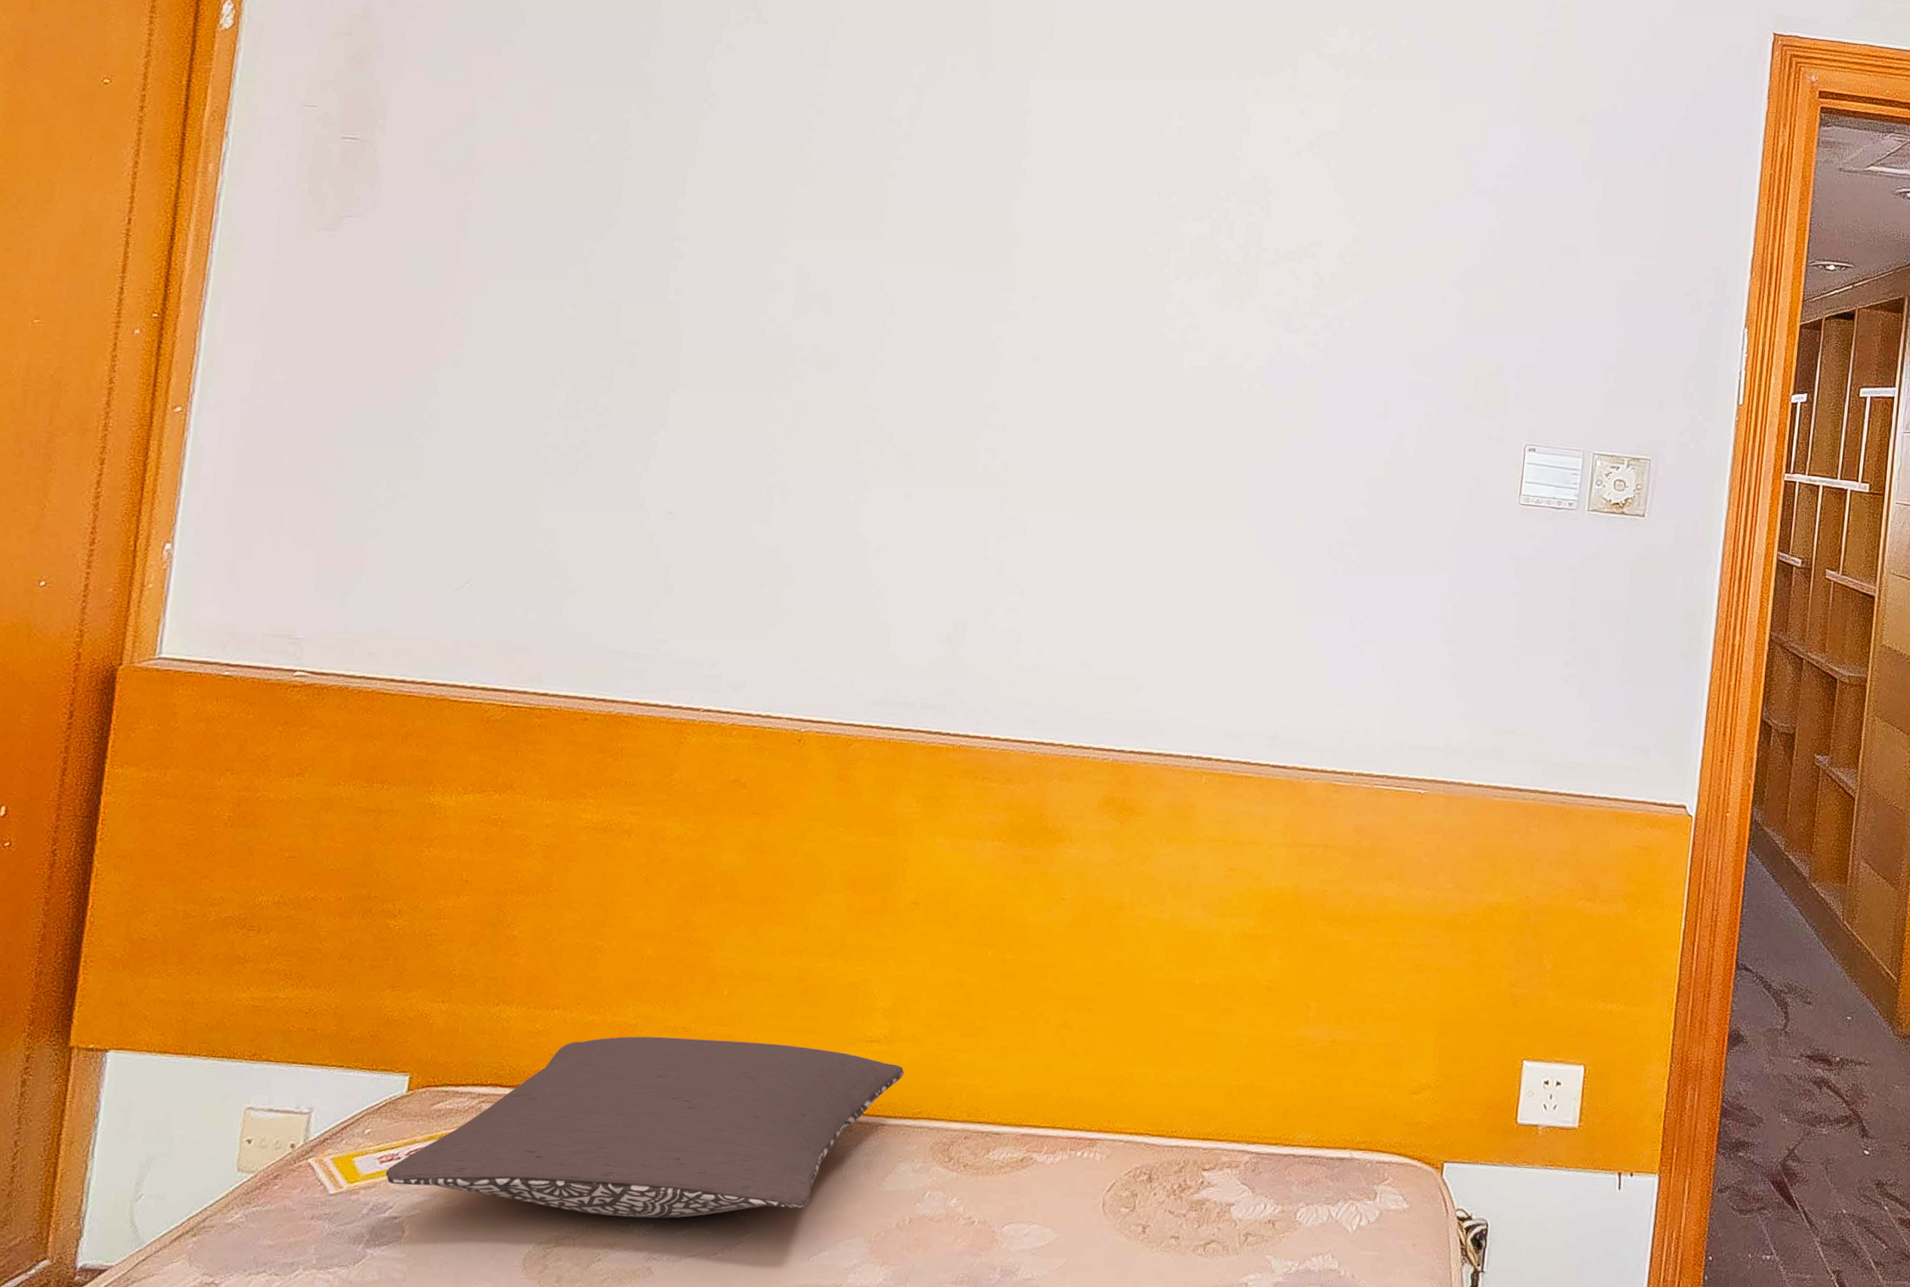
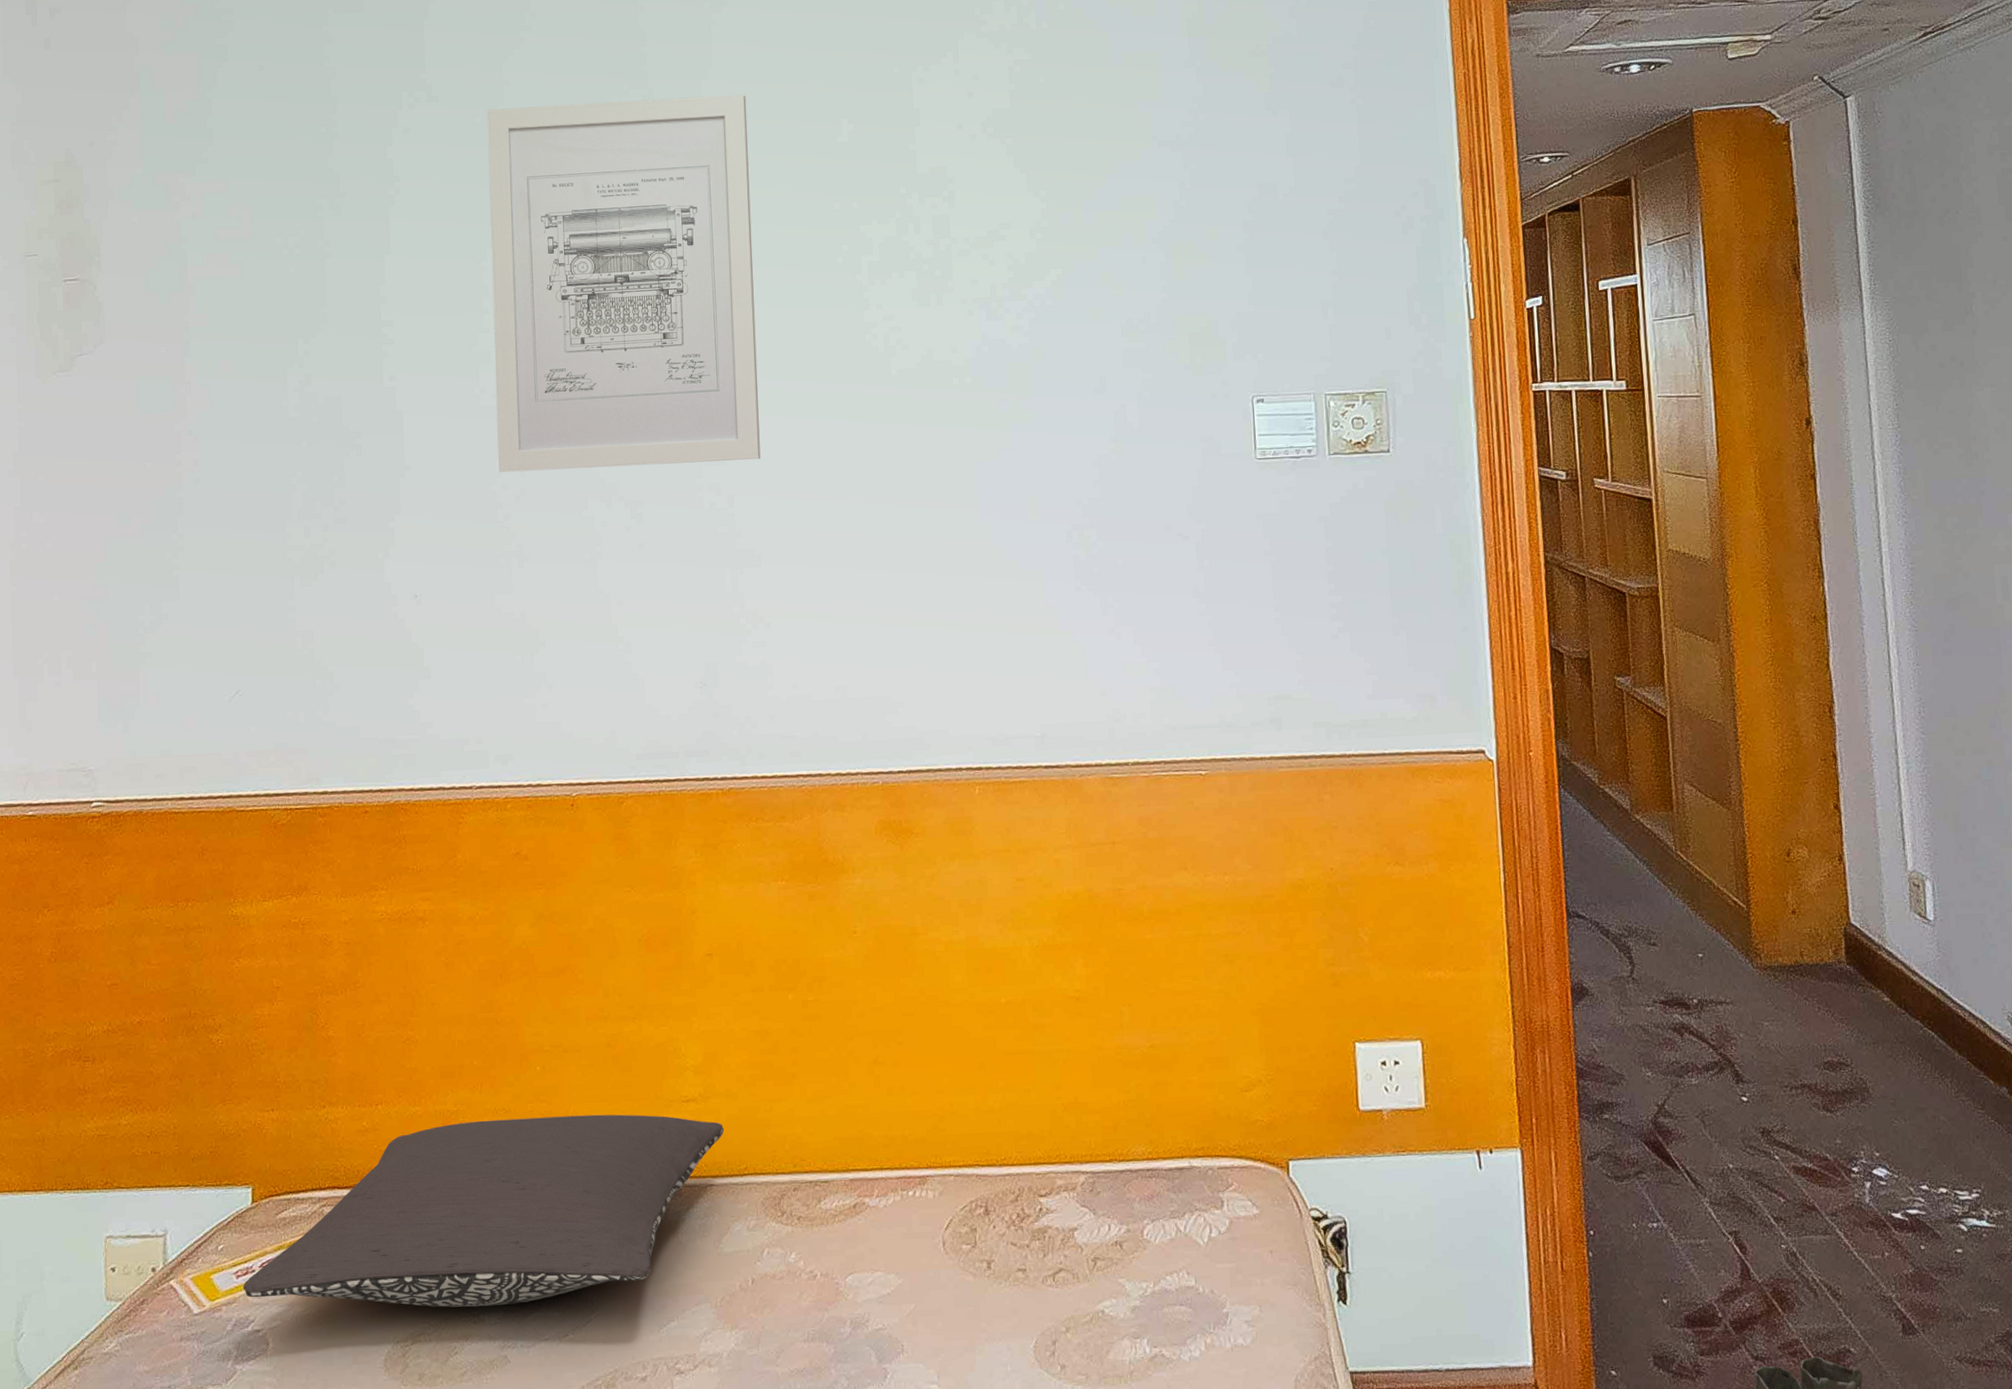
wall art: none [774,42,1082,431] -> present [487,94,761,473]

